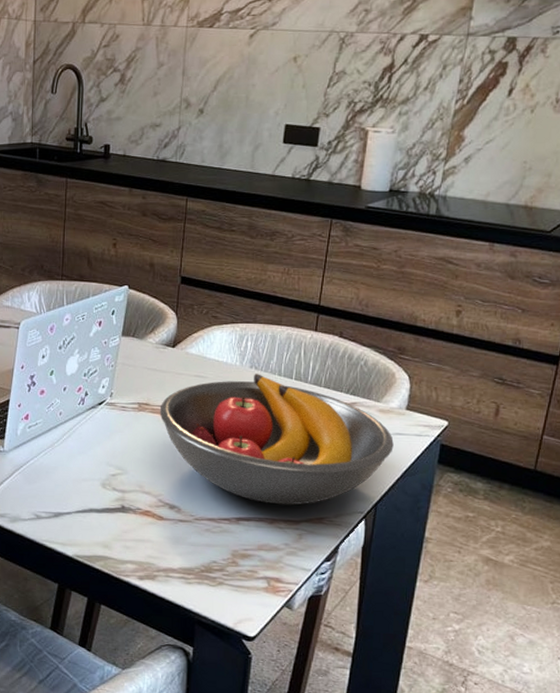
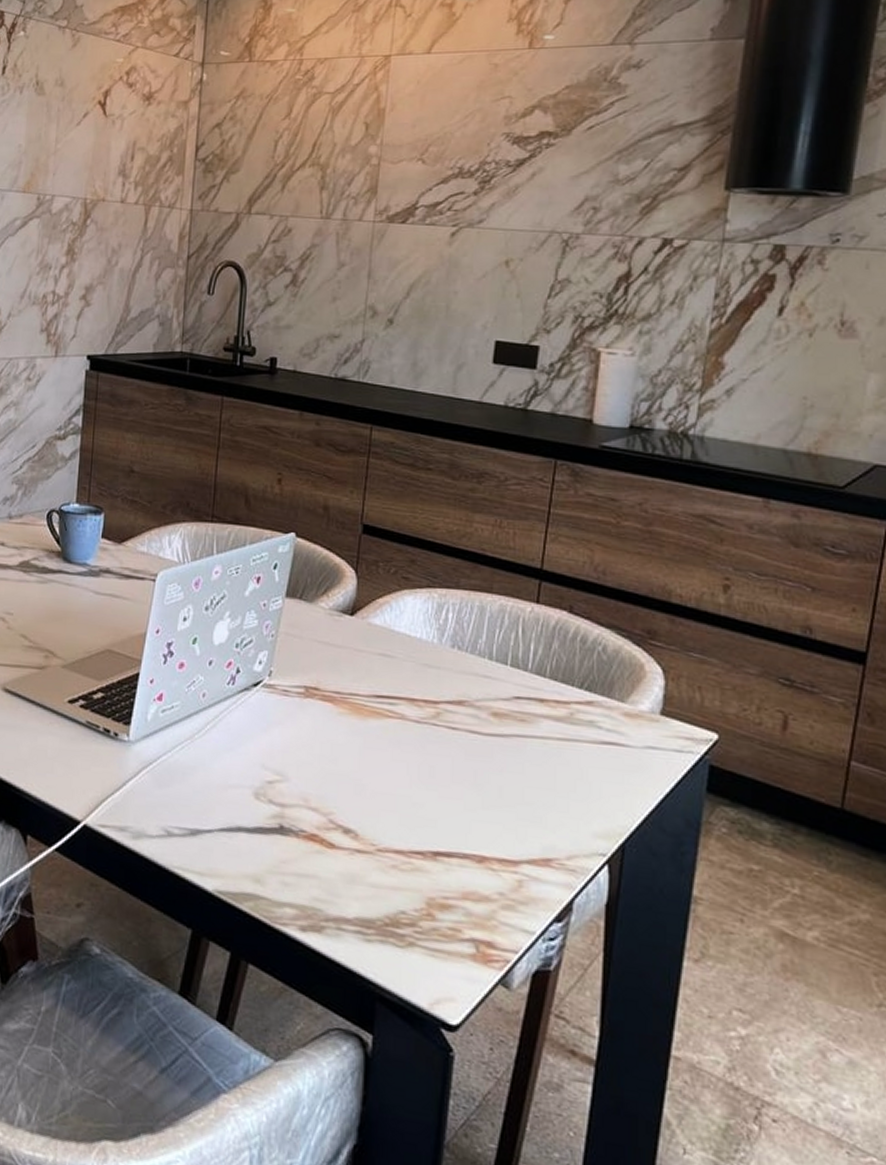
fruit bowl: present [159,373,394,505] -> none [332,655,645,839]

